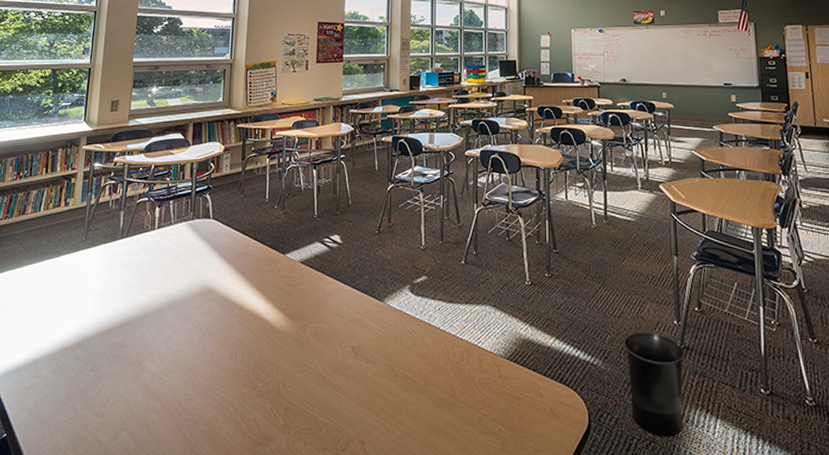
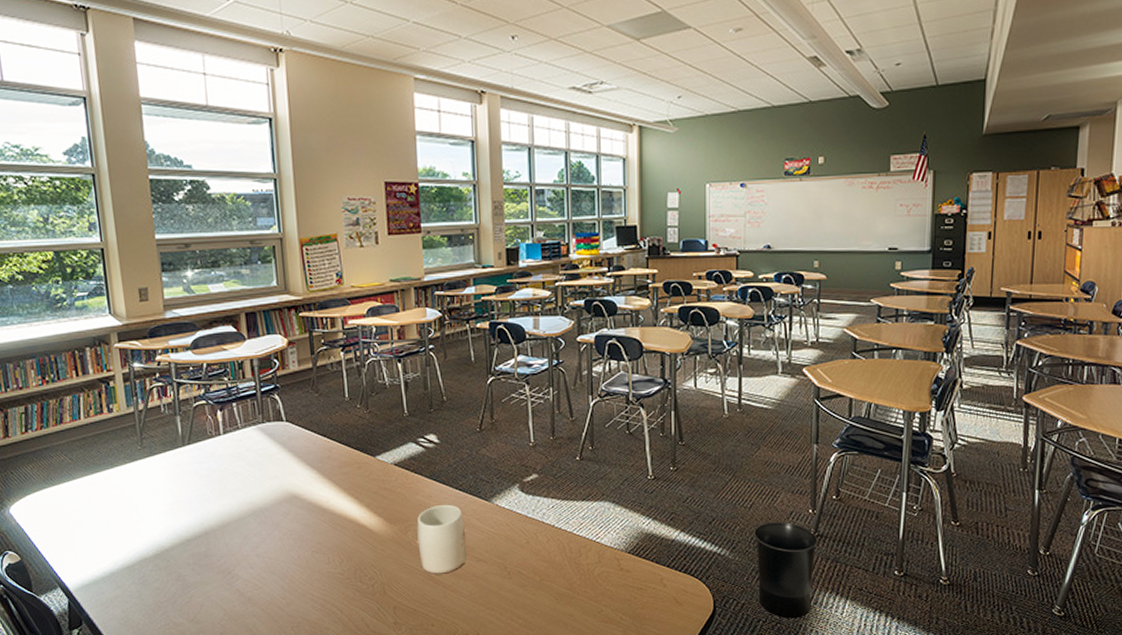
mug: none [314,302,359,374] -> present [417,504,467,574]

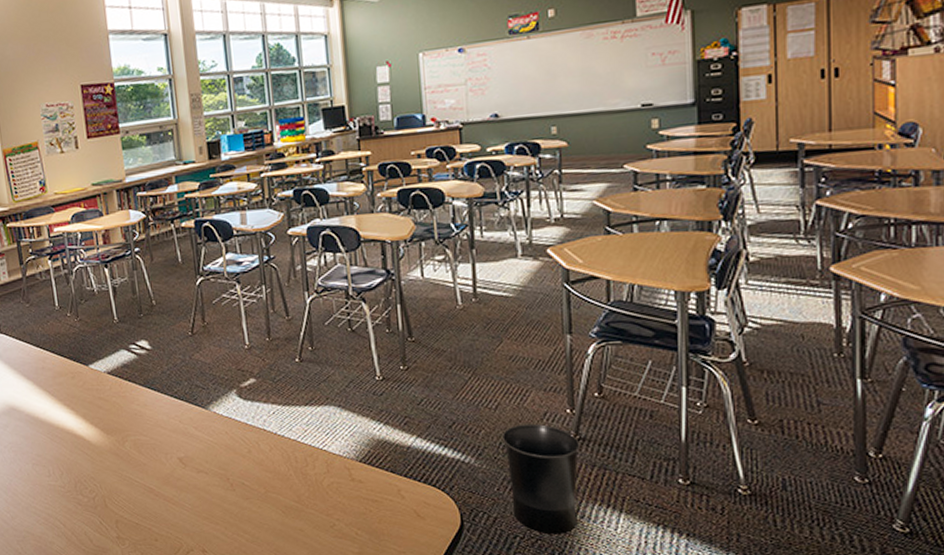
mug: present [417,504,467,574] -> none [133,412,187,486]

